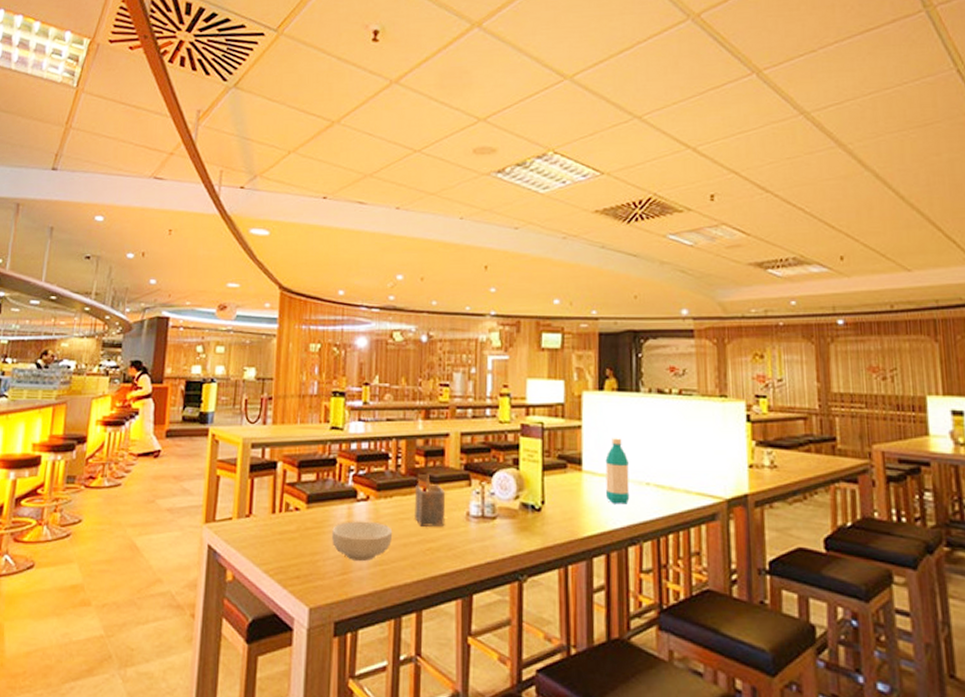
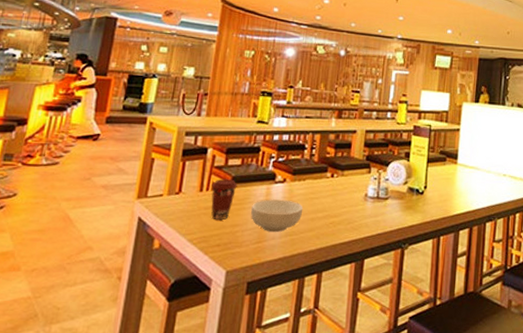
coffee cup: none [285,498,314,546] -> present [211,179,237,220]
napkin holder: present [414,474,446,528] -> none [322,163,350,206]
water bottle: present [605,438,630,504] -> none [474,139,492,190]

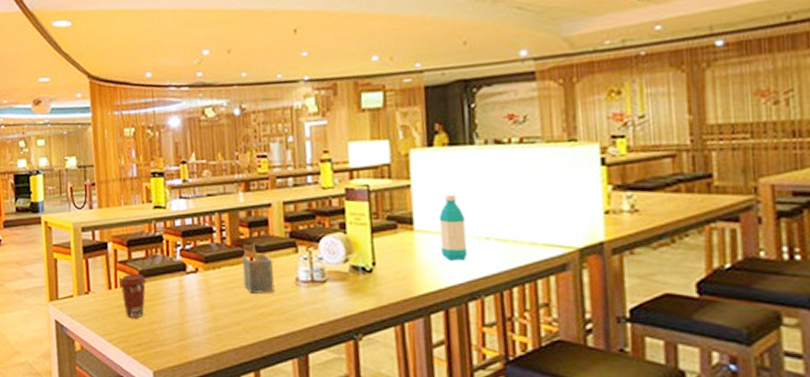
cereal bowl: present [251,199,303,233] -> none [166,291,225,329]
napkin holder: none [322,163,350,206] -> present [242,244,275,295]
water bottle: none [474,139,492,190] -> present [439,194,468,261]

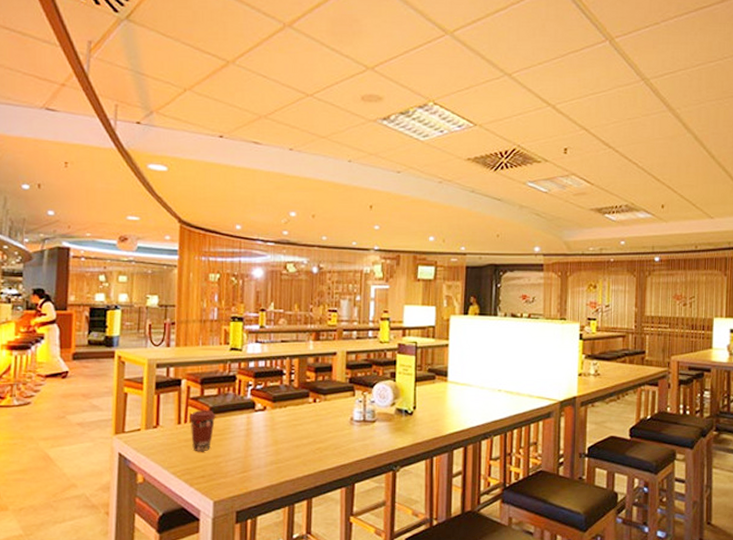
napkin holder: present [242,244,275,295] -> none [306,387,333,432]
water bottle: present [439,194,468,261] -> none [466,354,485,407]

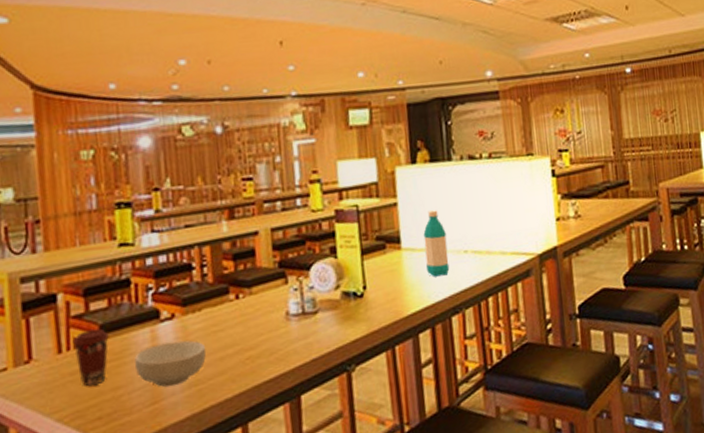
cereal bowl: none [233,428,287,462] -> present [134,340,207,387]
water bottle: none [466,354,485,407] -> present [423,210,450,277]

